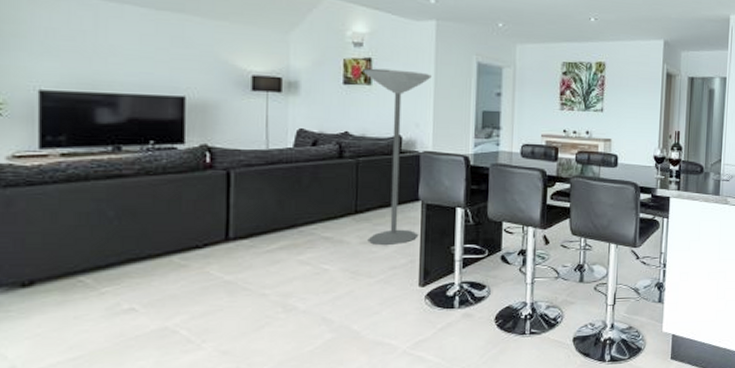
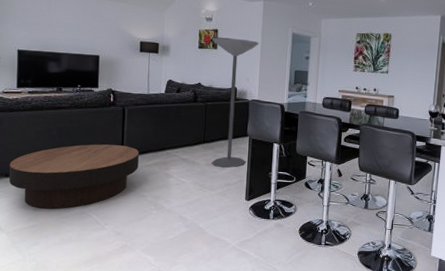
coffee table: none [29,225,255,330] -> present [9,144,139,209]

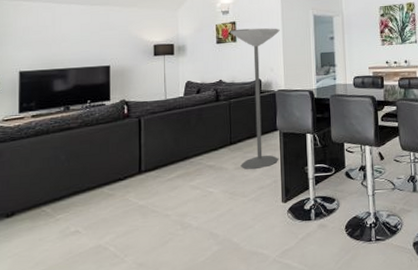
coffee table: present [9,144,139,209] -> none [11,160,159,249]

